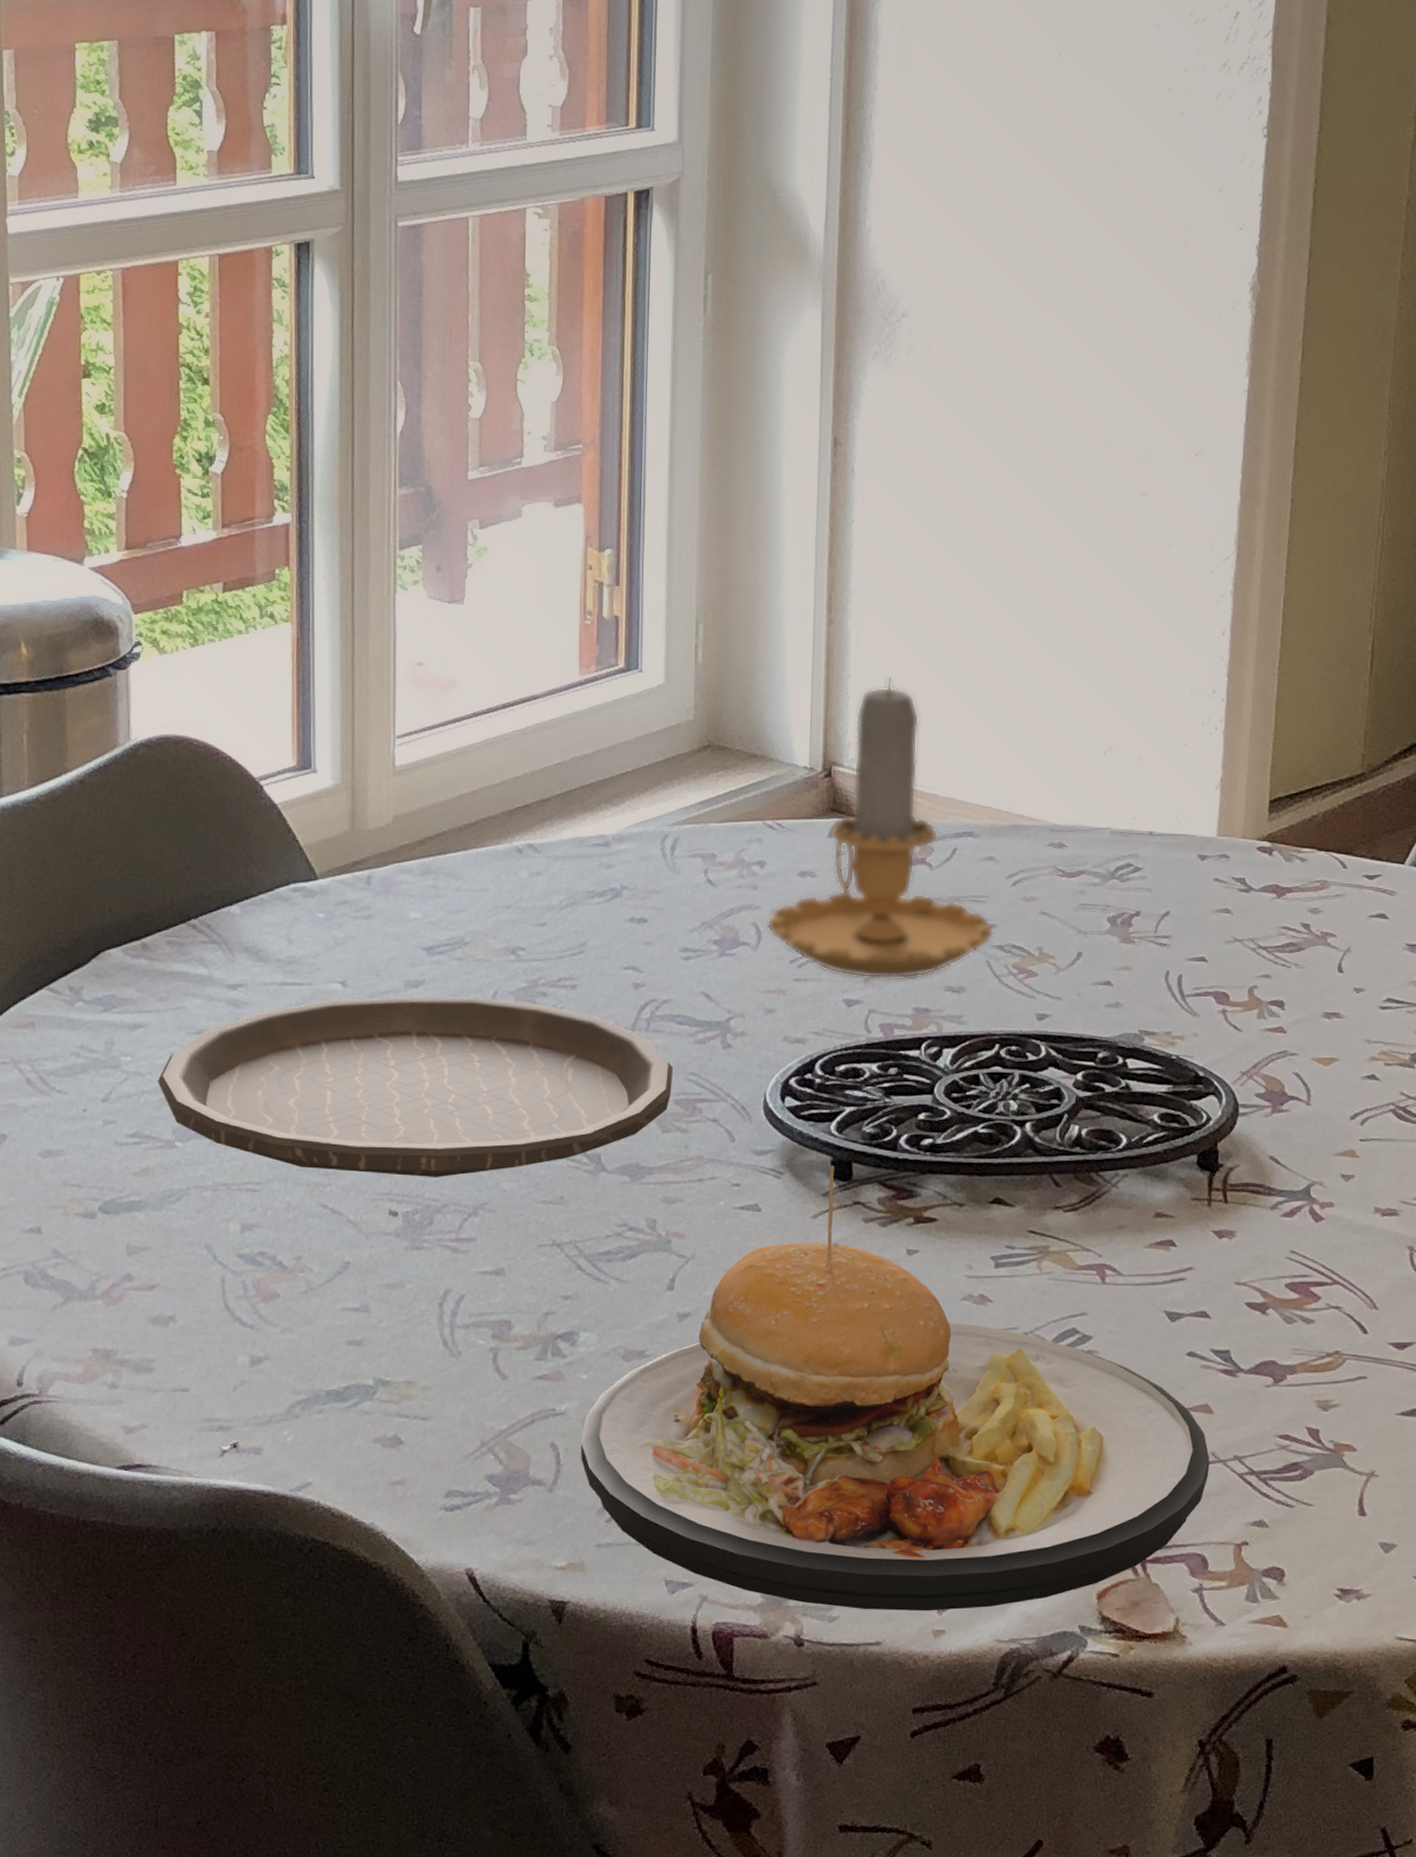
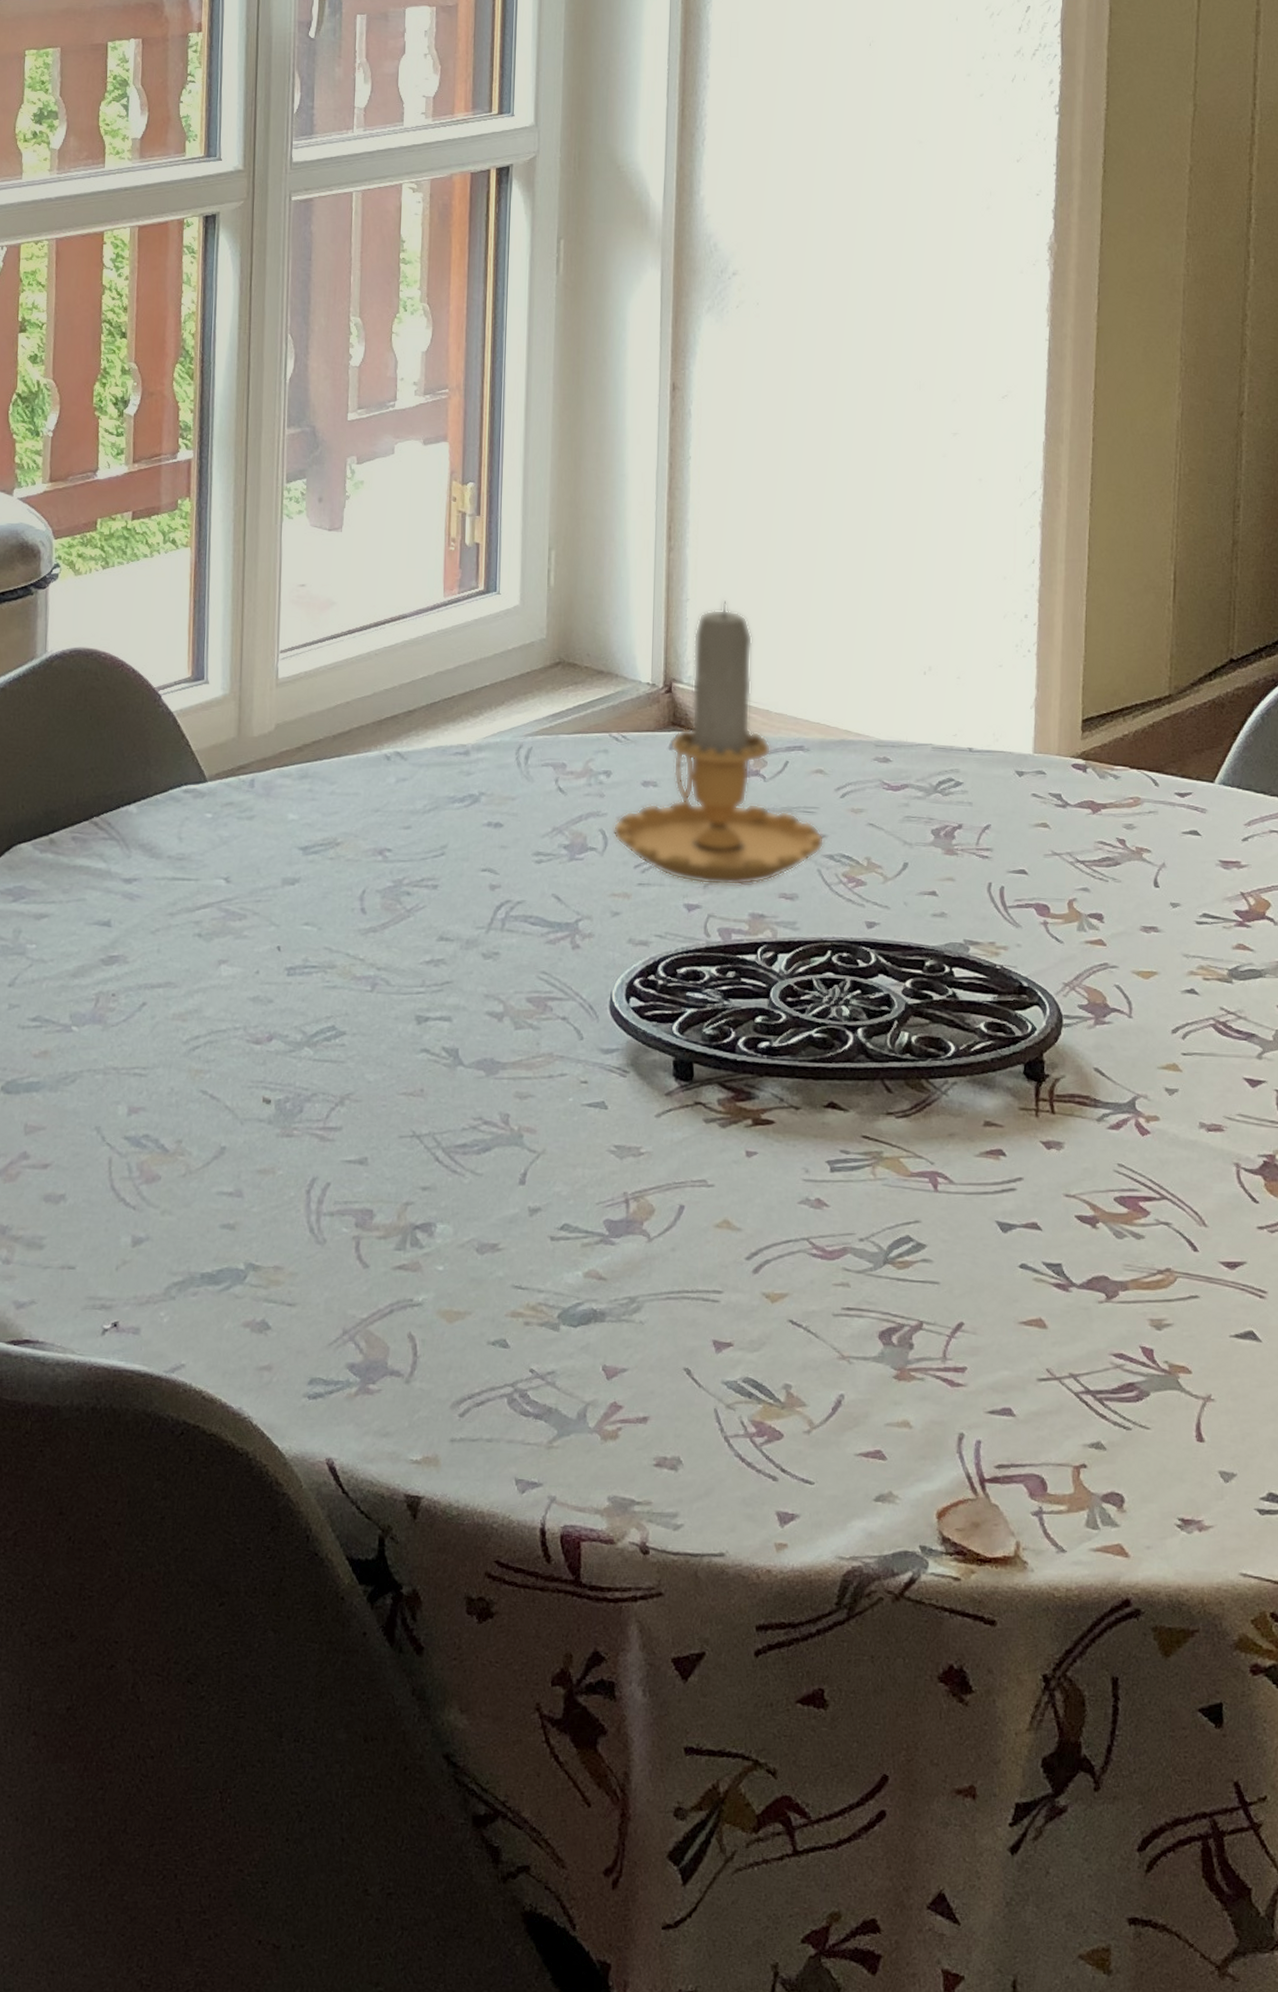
plate: present [158,996,674,1177] -> none [59,892,527,1067]
plate: present [580,1164,1210,1612] -> none [436,1064,1045,1524]

